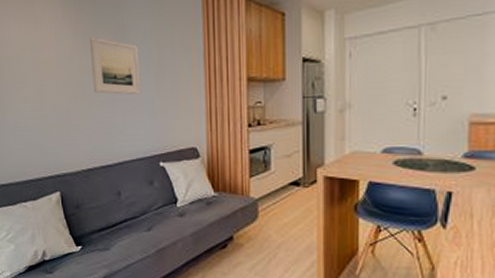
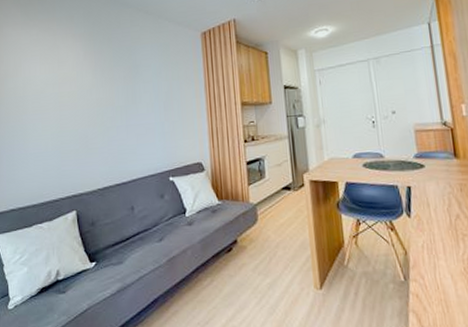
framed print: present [89,37,141,95] -> none [107,74,152,120]

